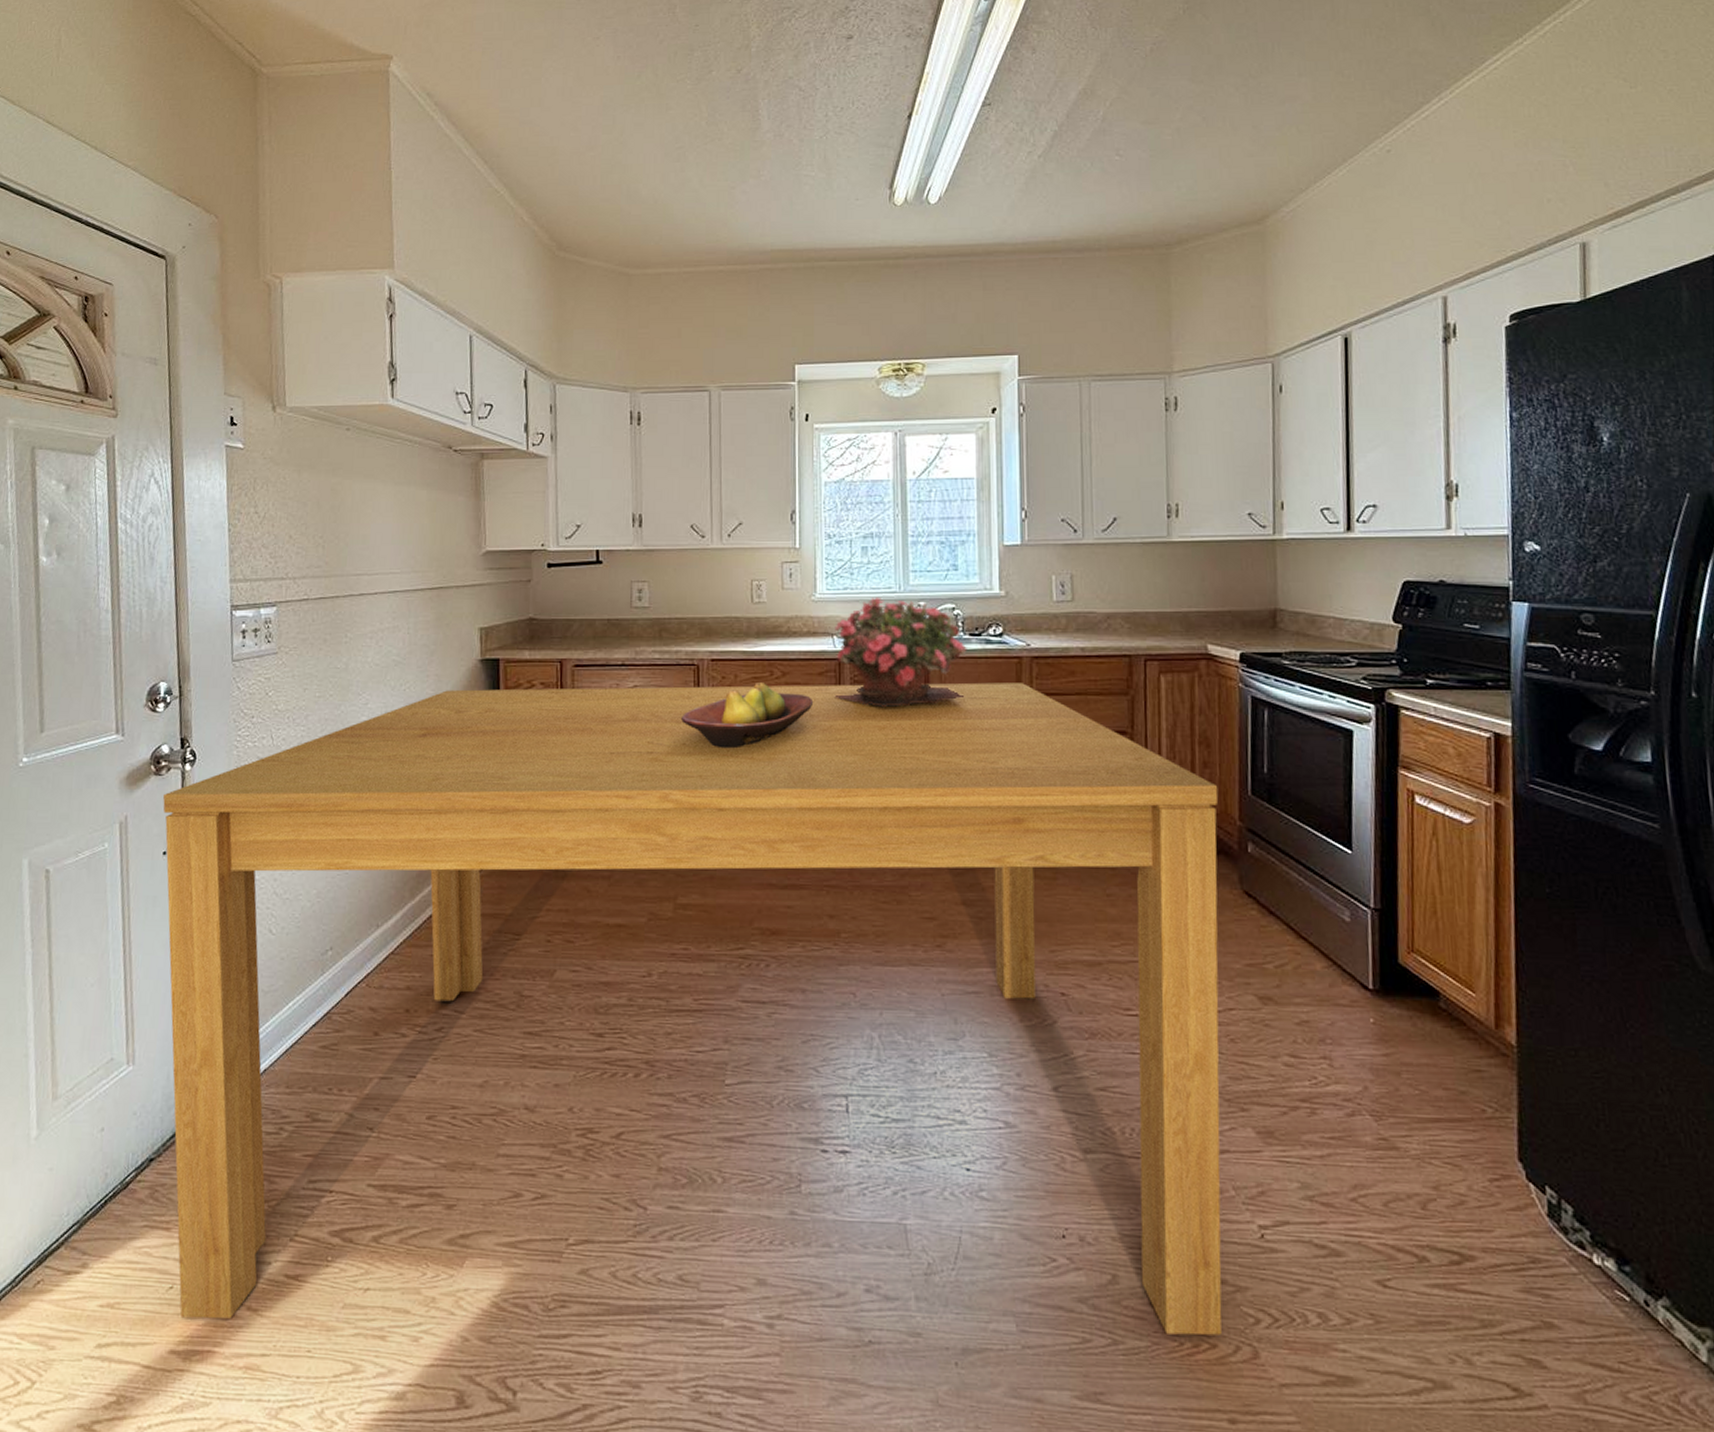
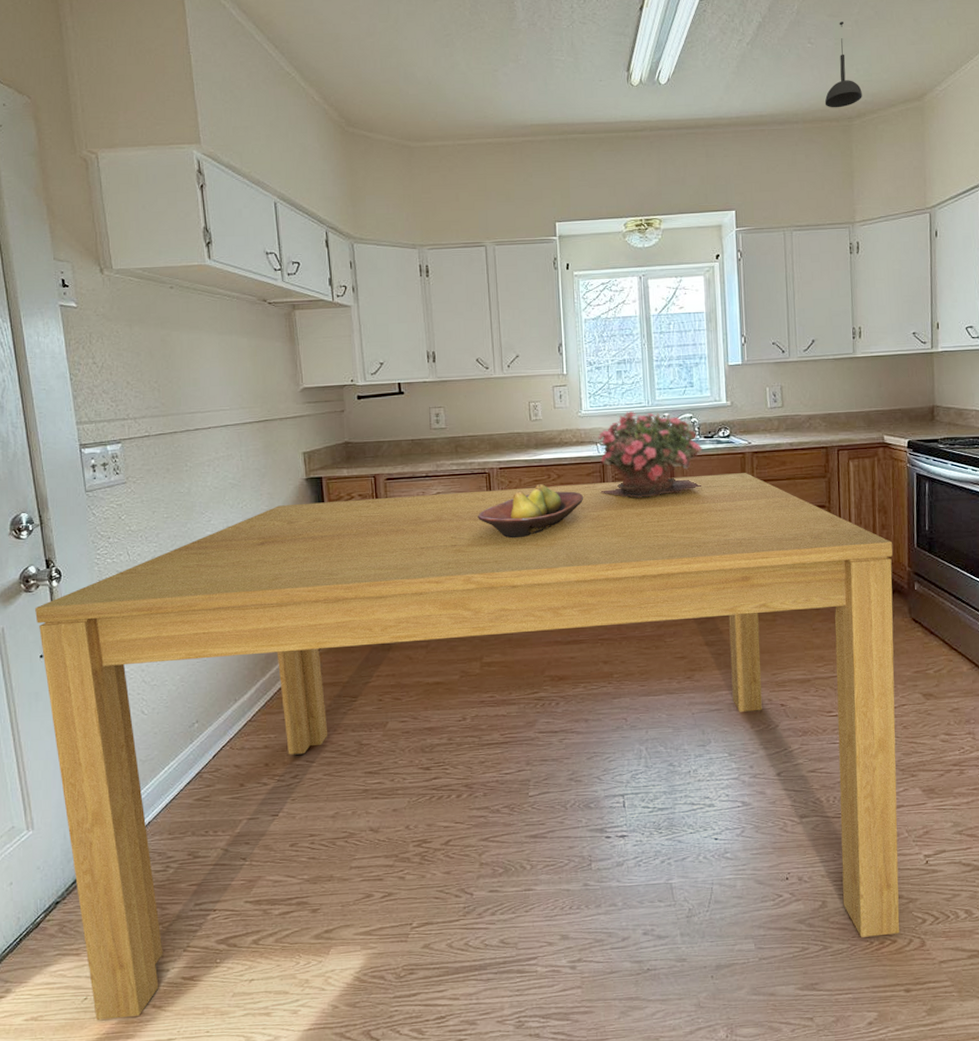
pendant light: none [1135,130,1184,233] -> present [824,22,862,108]

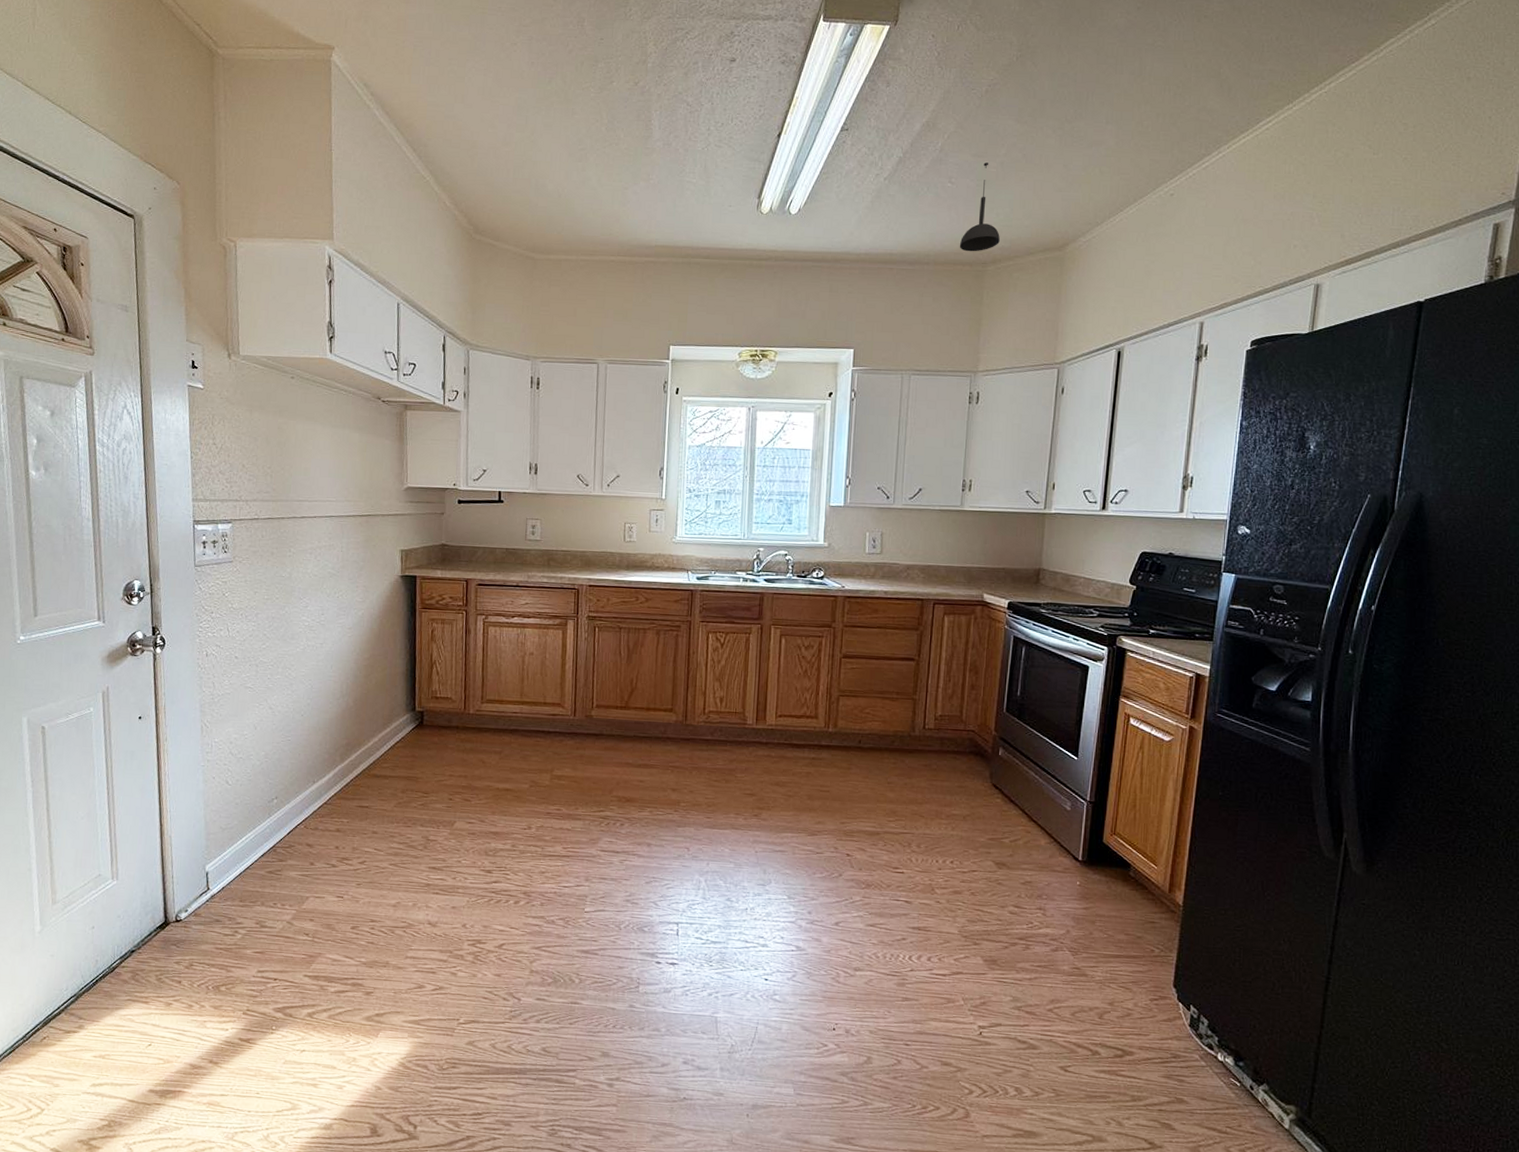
dining table: present [35,473,900,1020] -> none [138,599,981,1101]
fruit bowl: present [478,484,584,539] -> none [563,606,670,657]
potted flower: present [598,410,703,498] -> none [686,542,795,630]

